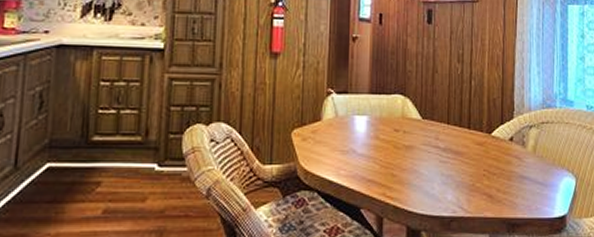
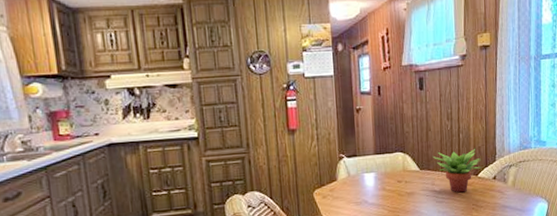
succulent plant: none [438,99,496,153] -> present [432,148,482,193]

